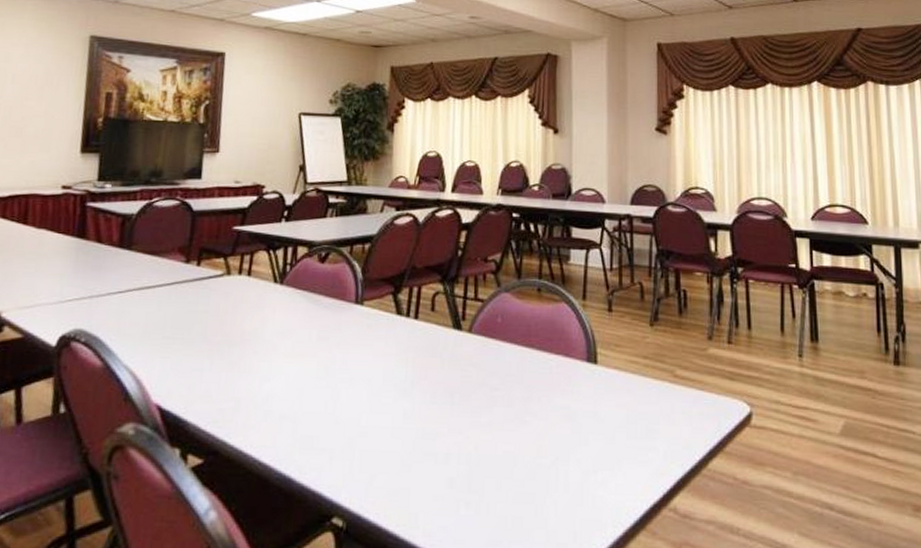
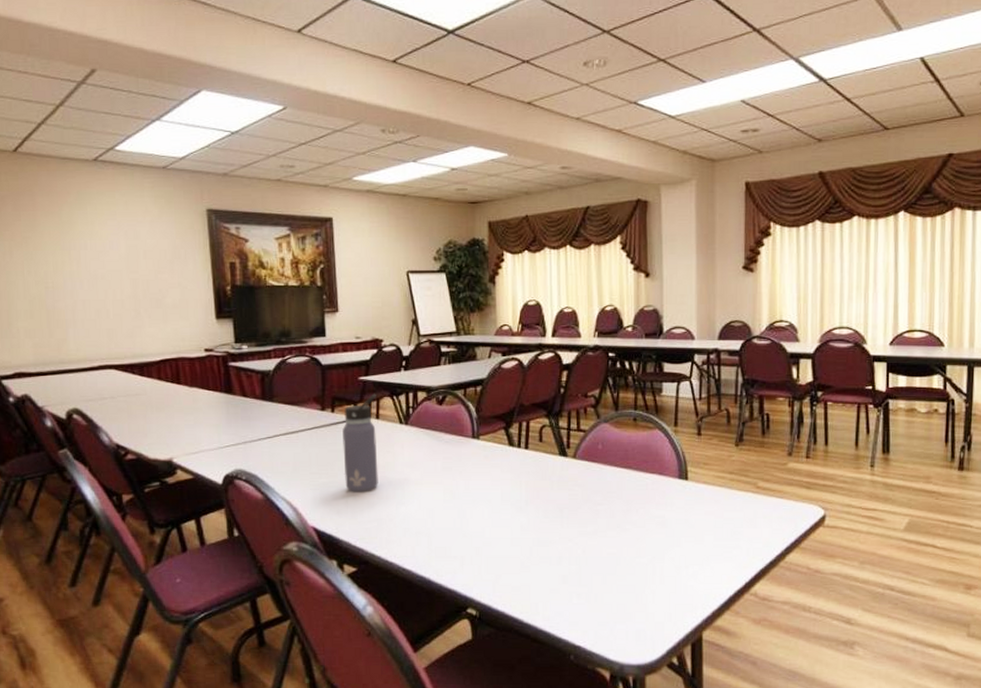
water bottle: none [202,246,251,363] -> present [342,393,379,492]

